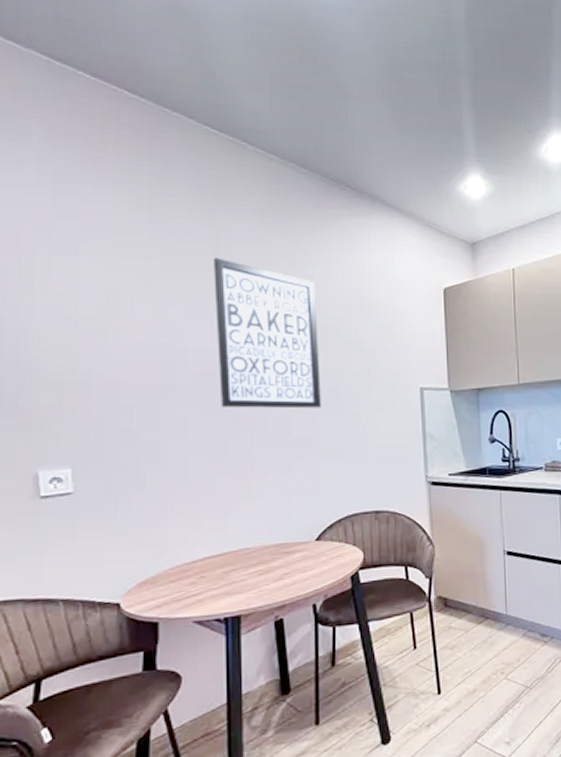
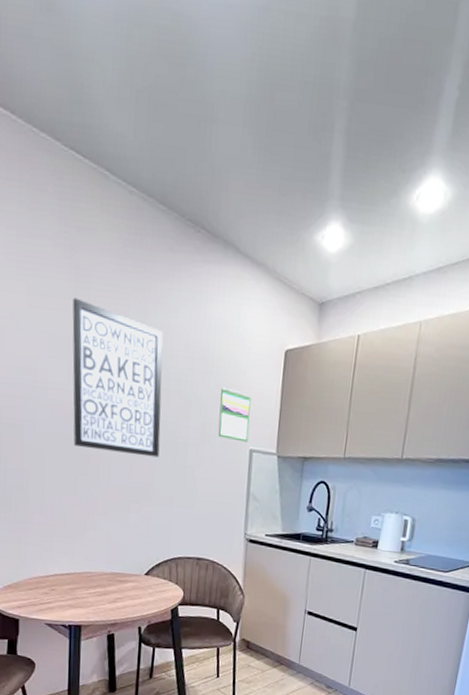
calendar: none [381,329,417,381] -> present [218,387,251,442]

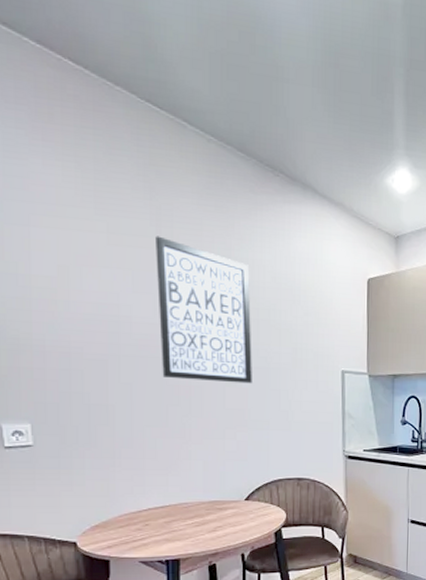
calendar: present [218,387,251,442] -> none [309,314,340,364]

